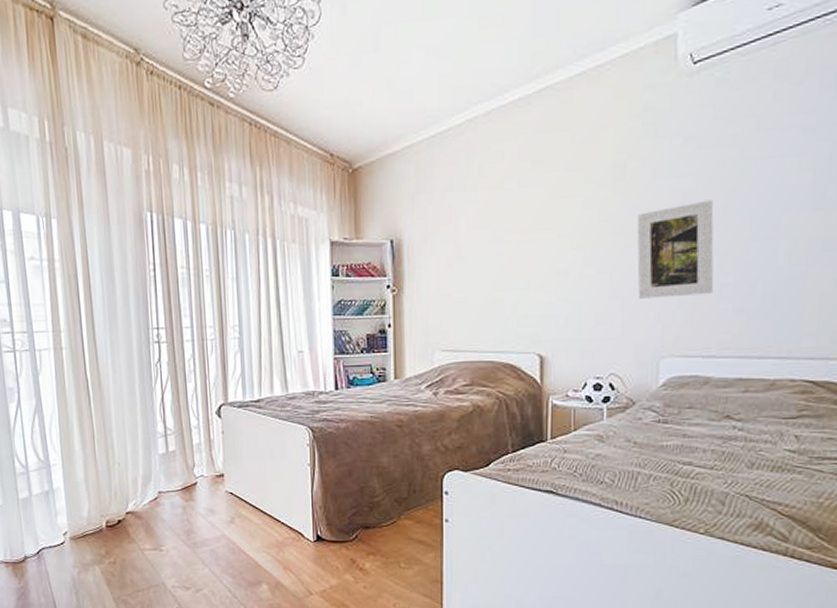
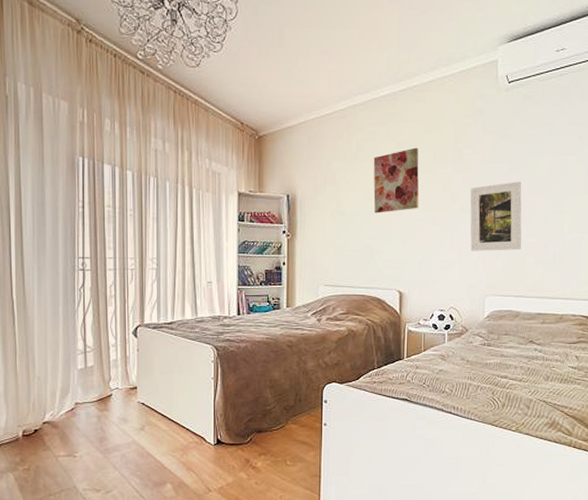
wall art: none [501,165,565,257] -> present [373,147,419,213]

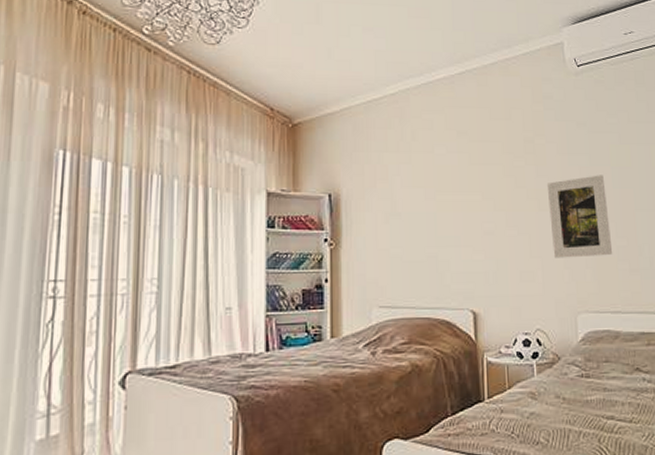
wall art: present [373,147,419,213] -> none [431,137,489,215]

